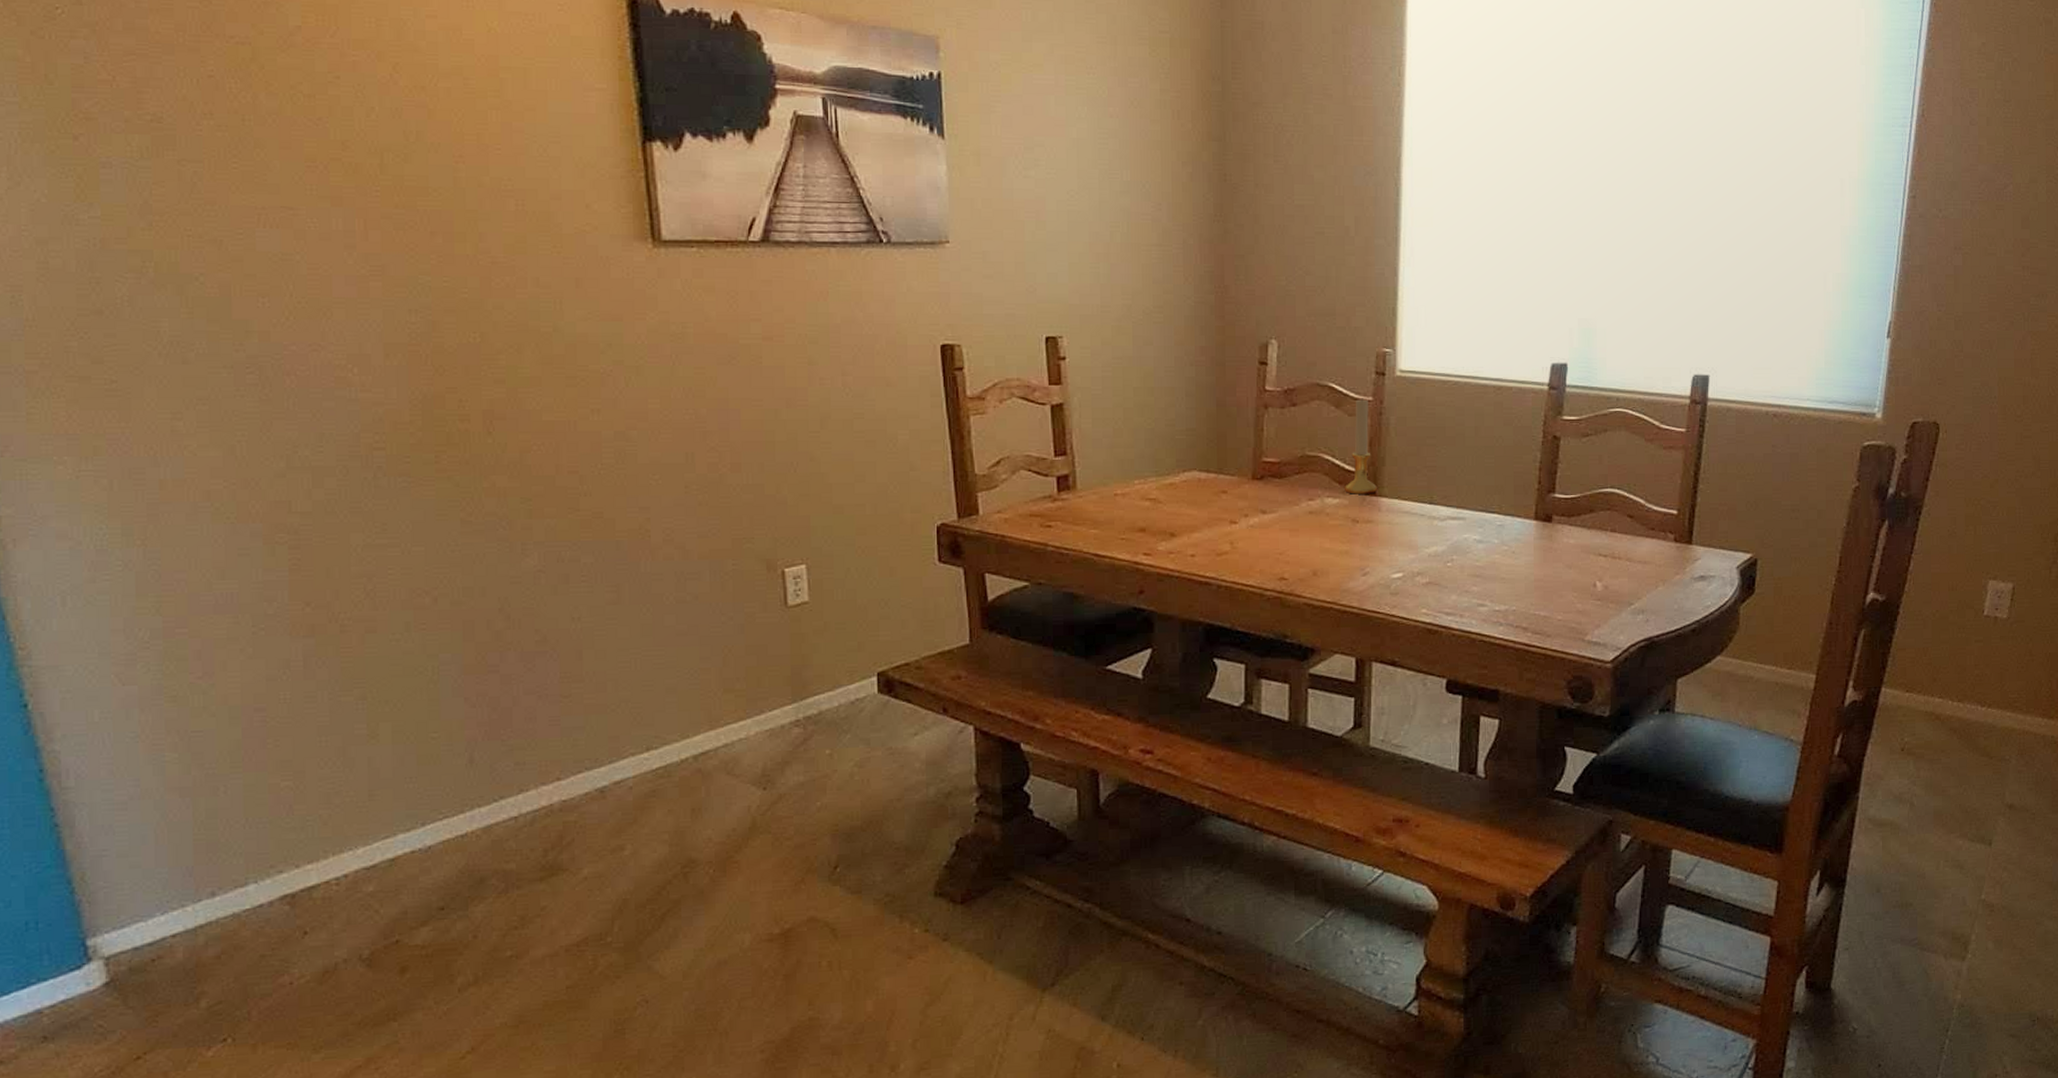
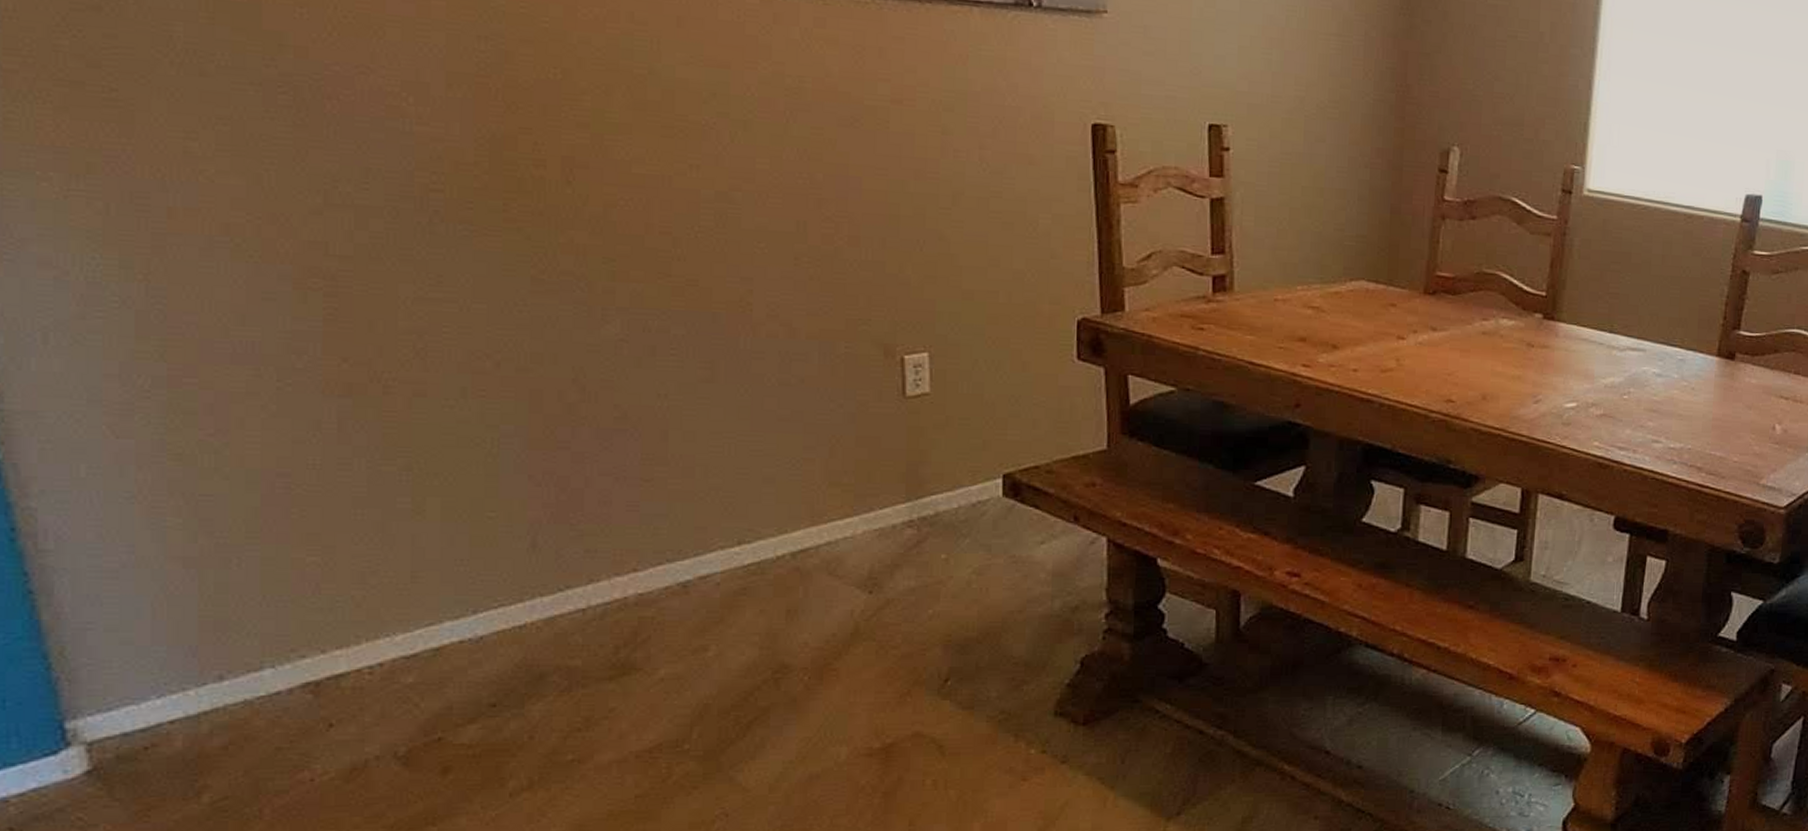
candle holder: present [1343,398,1377,494] -> none [1520,216,1555,318]

